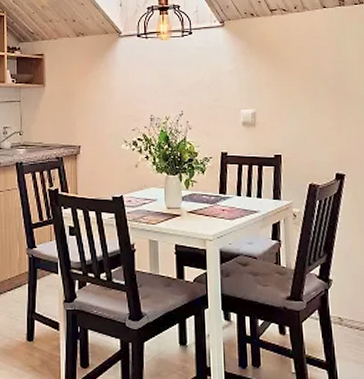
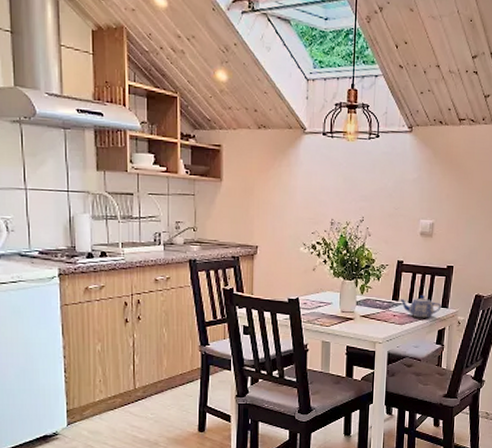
teapot: none [227,187,273,212] -> present [399,295,442,318]

